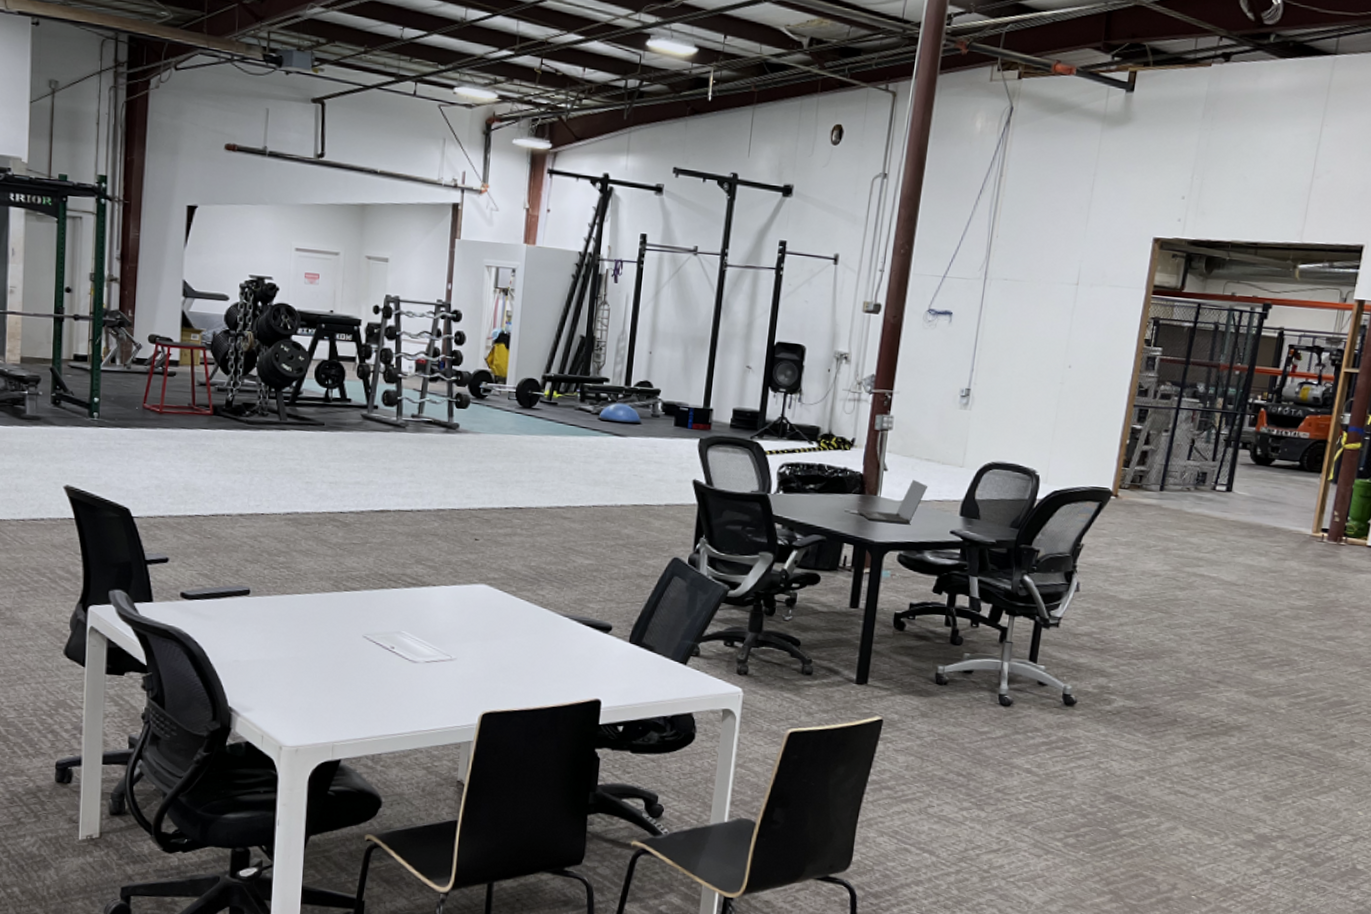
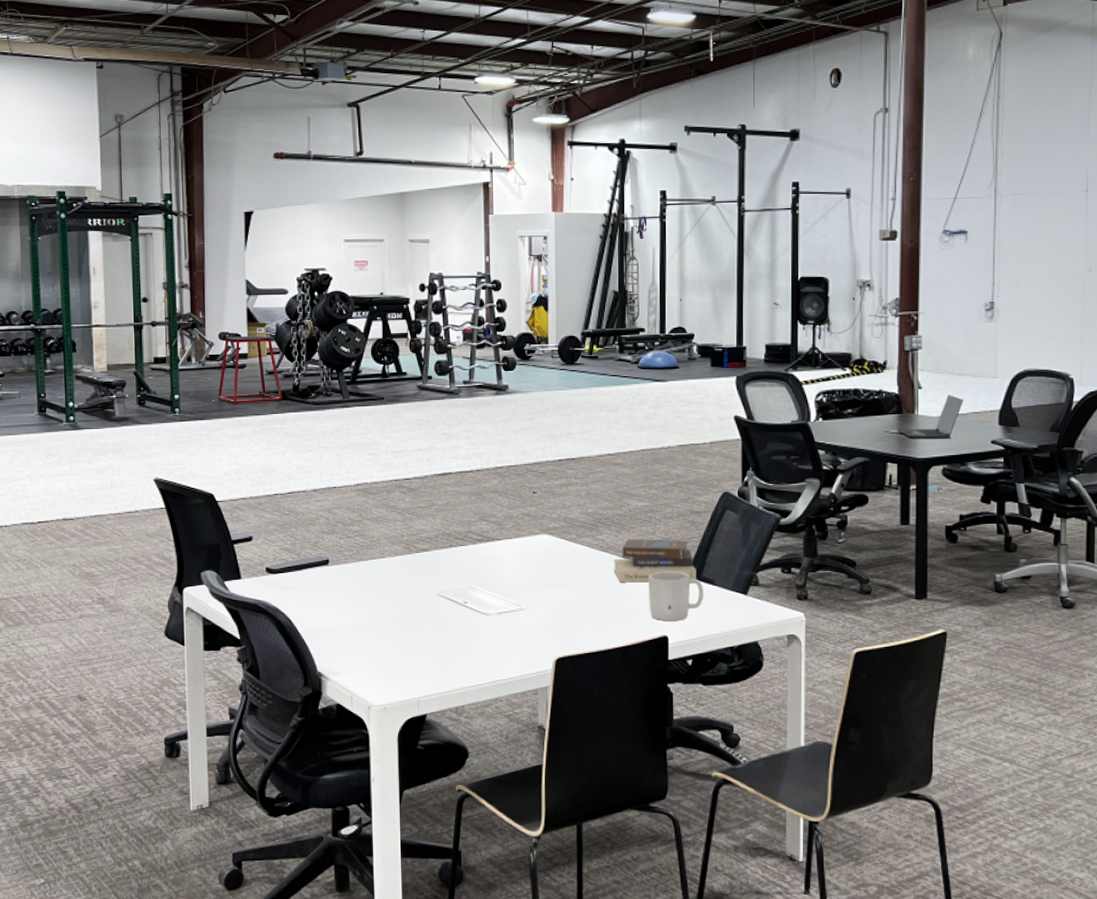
books: none [551,597,637,644] -> present [613,539,696,583]
mug: none [584,633,643,686] -> present [647,571,703,621]

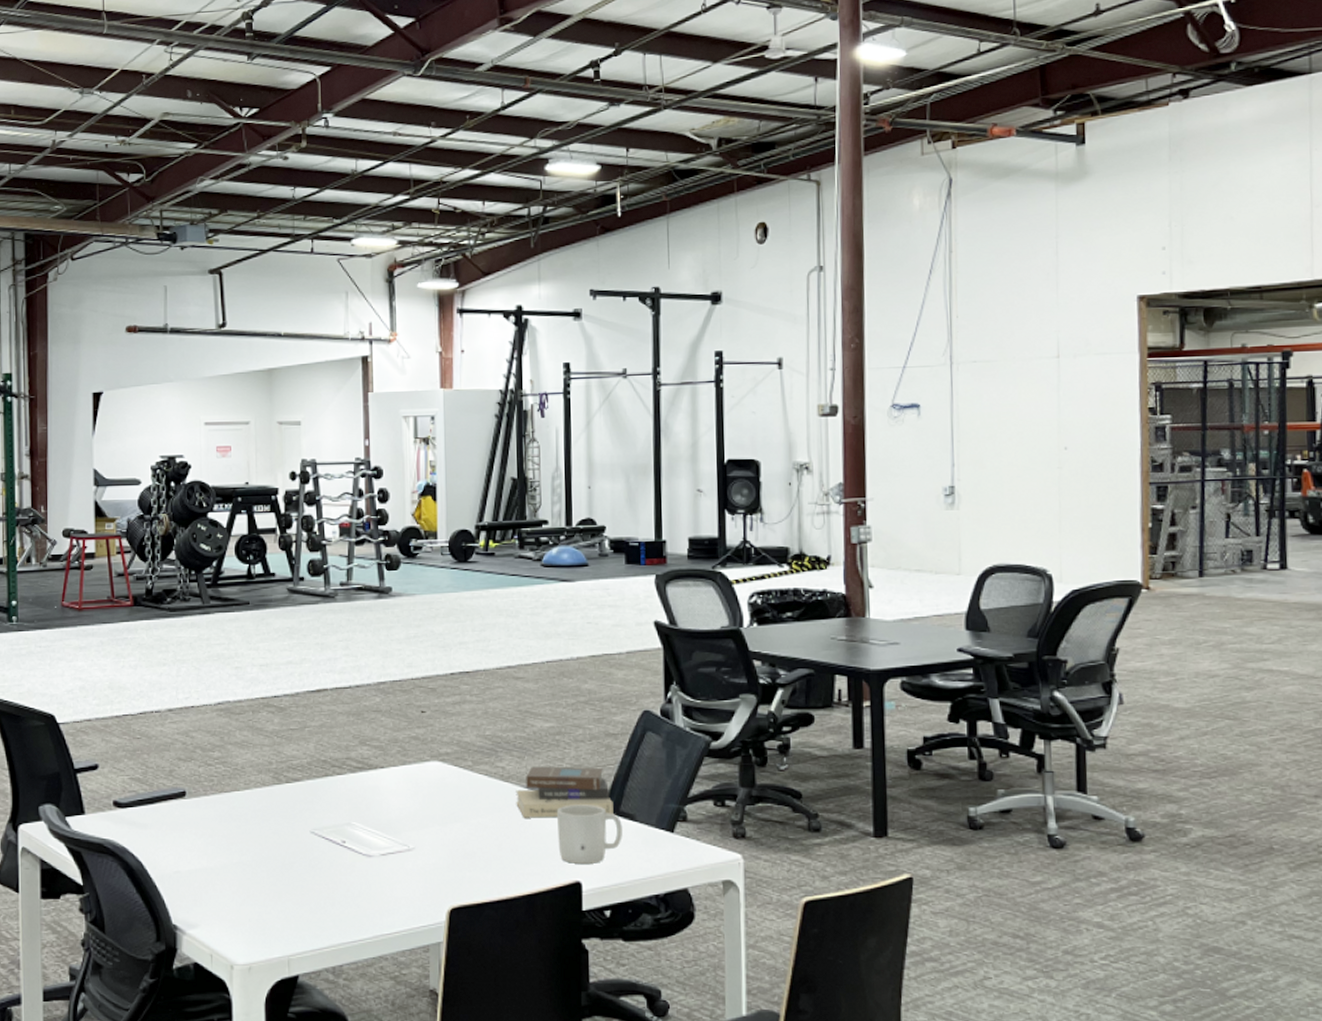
laptop: present [897,394,964,439] -> none [846,594,924,647]

